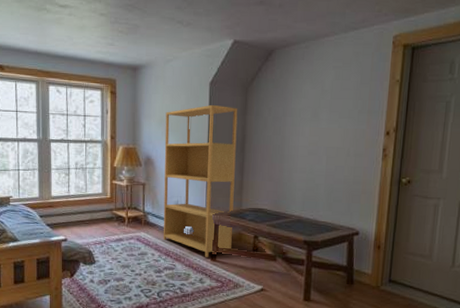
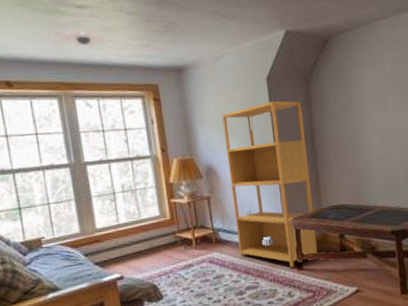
ceiling light: none [26,22,95,44] -> present [36,26,125,49]

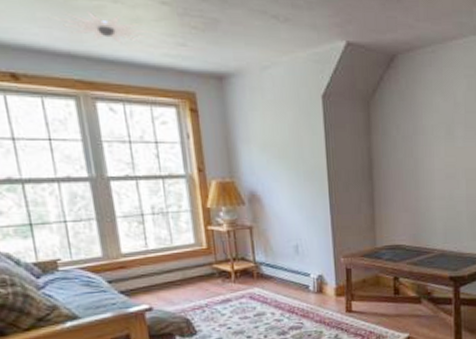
bookshelf: present [222,100,317,267] -> none [269,122,369,309]

